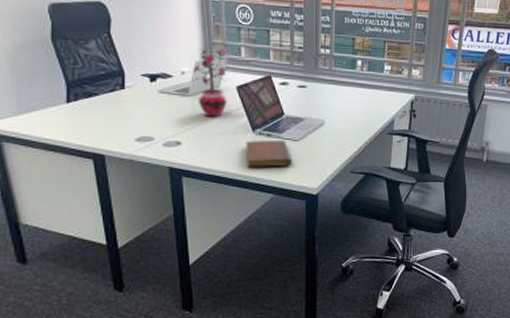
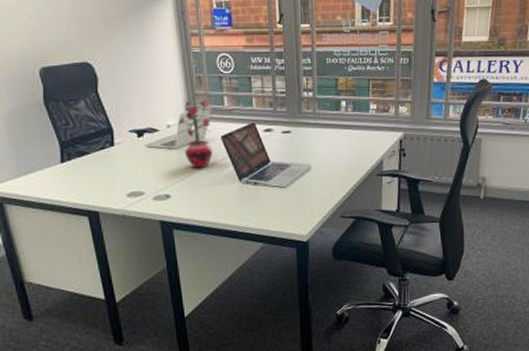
notebook: present [245,140,293,167] -> none [233,187,281,217]

